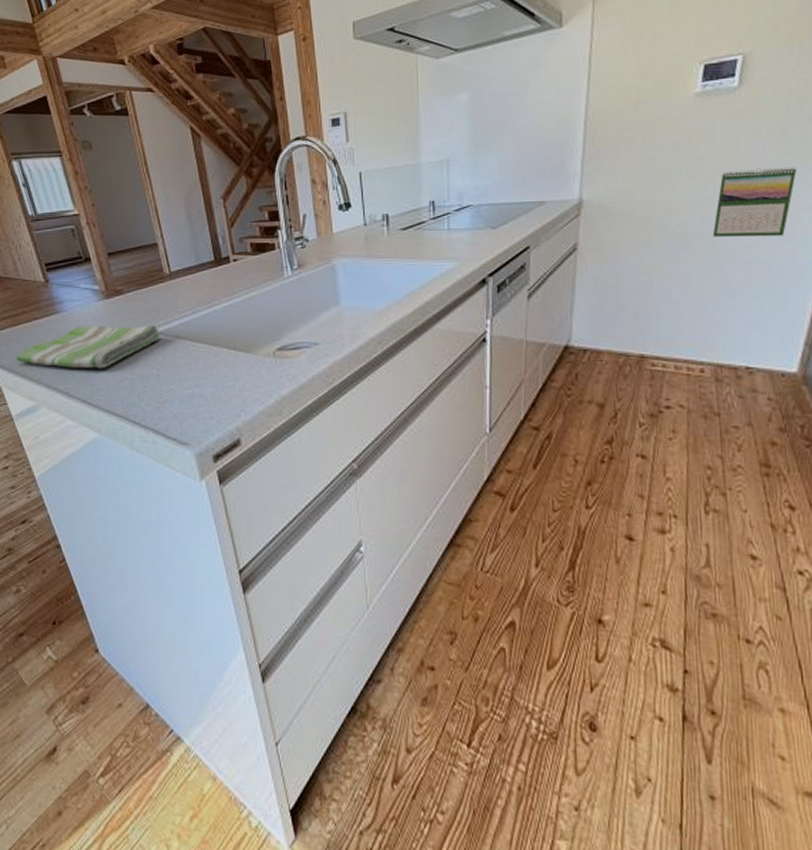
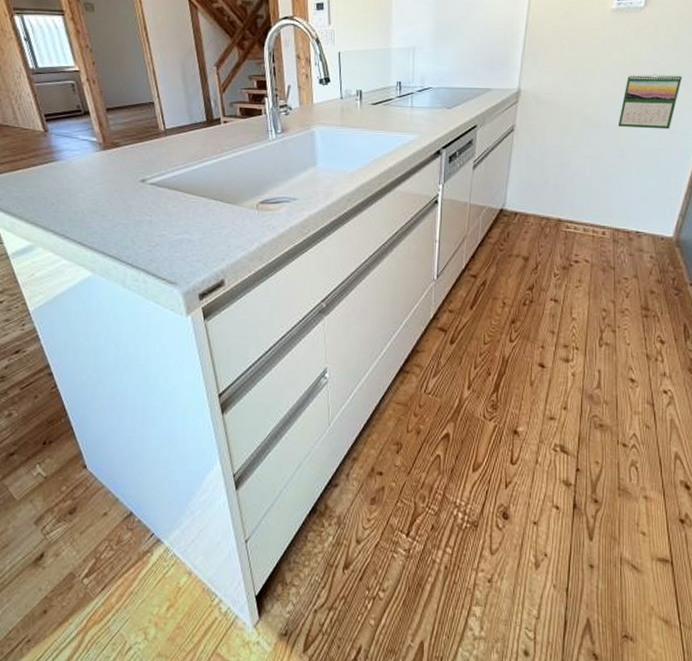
dish towel: present [16,325,160,369] -> none [13,173,154,214]

